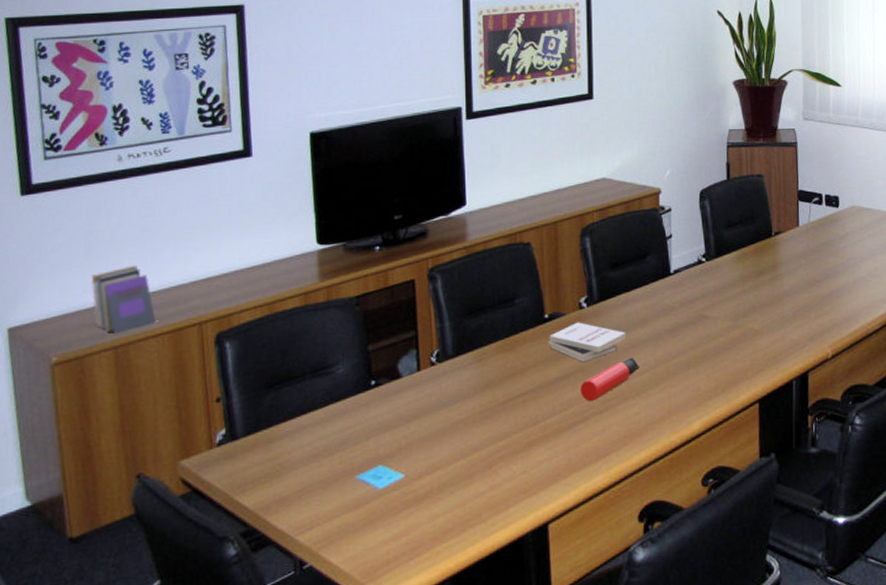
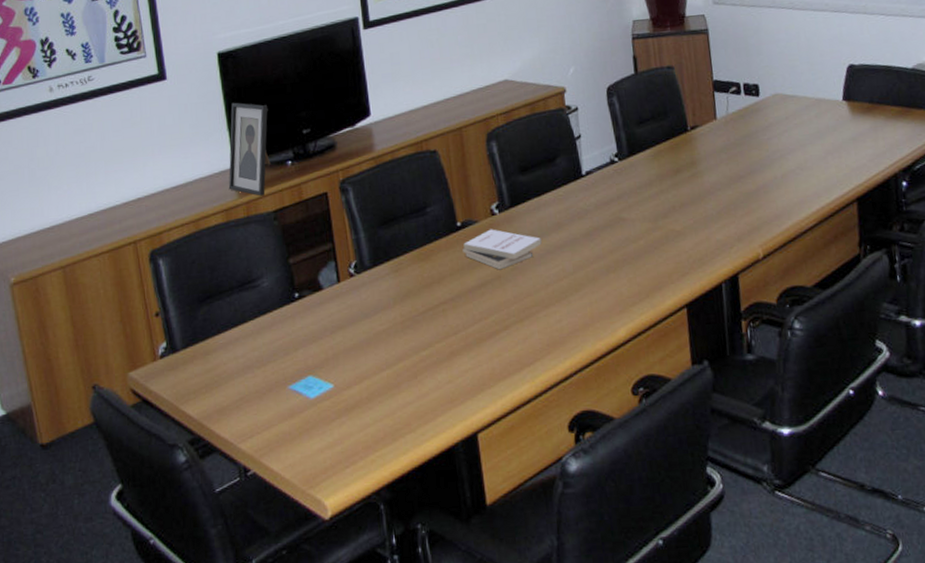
books: present [91,265,156,335] -> none [36,189,96,255]
picture frame: none [309,184,360,281] -> present [228,102,271,196]
water bottle: present [581,357,640,402] -> none [499,263,558,310]

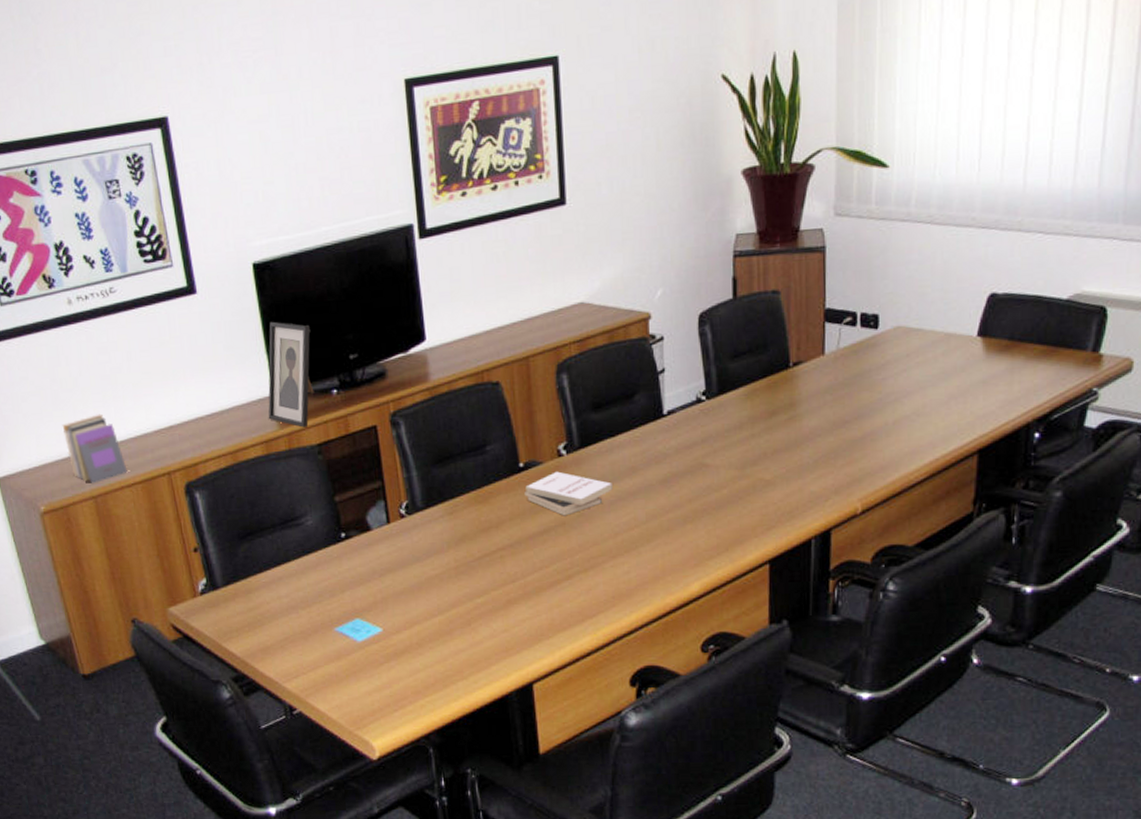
books: none [36,189,96,255] -> present [62,413,128,485]

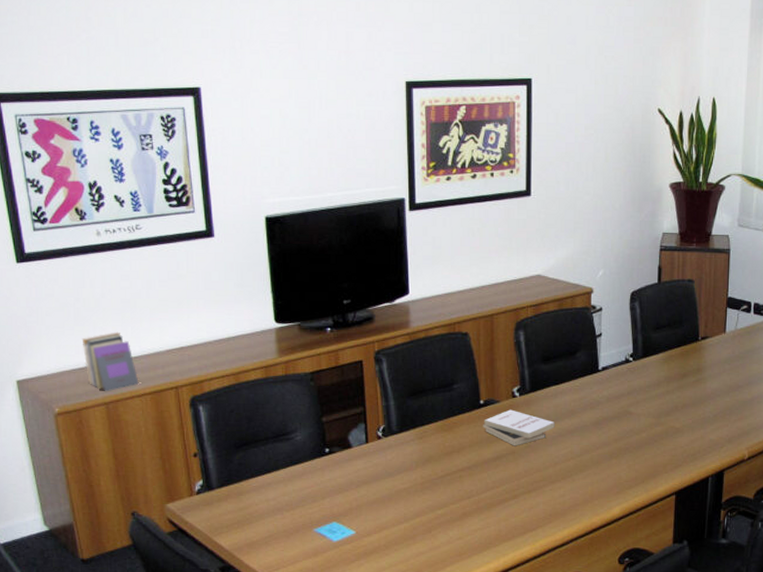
picture frame: present [268,321,314,428] -> none [269,266,312,358]

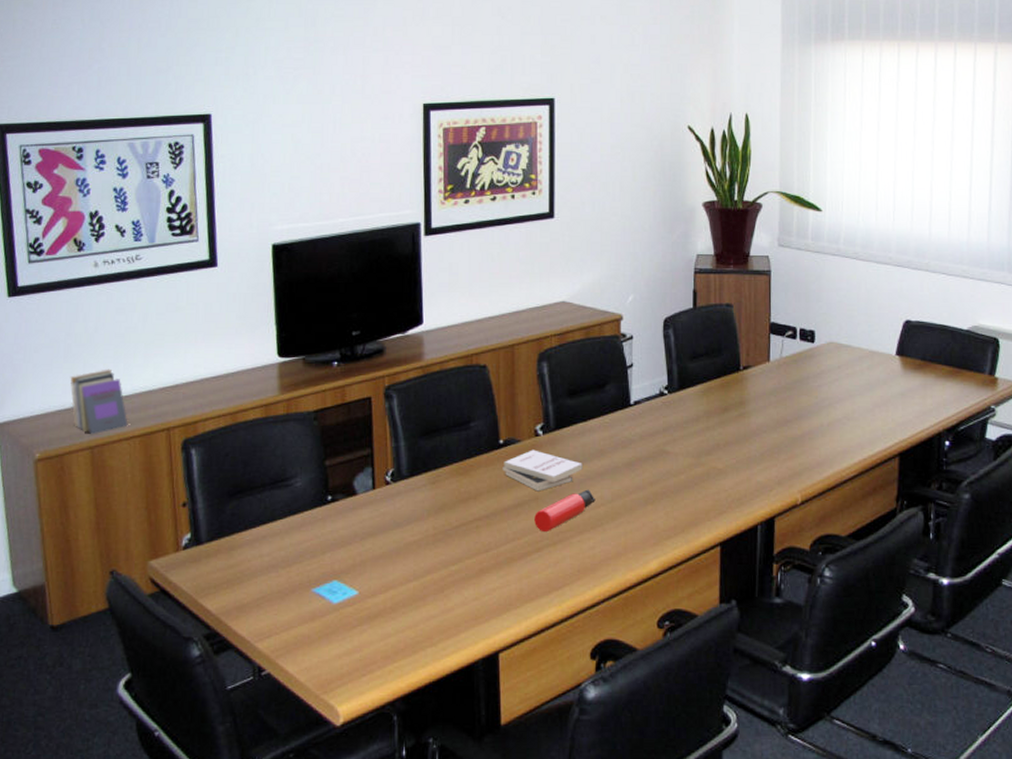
water bottle: none [511,445,566,482] -> present [534,489,596,533]

